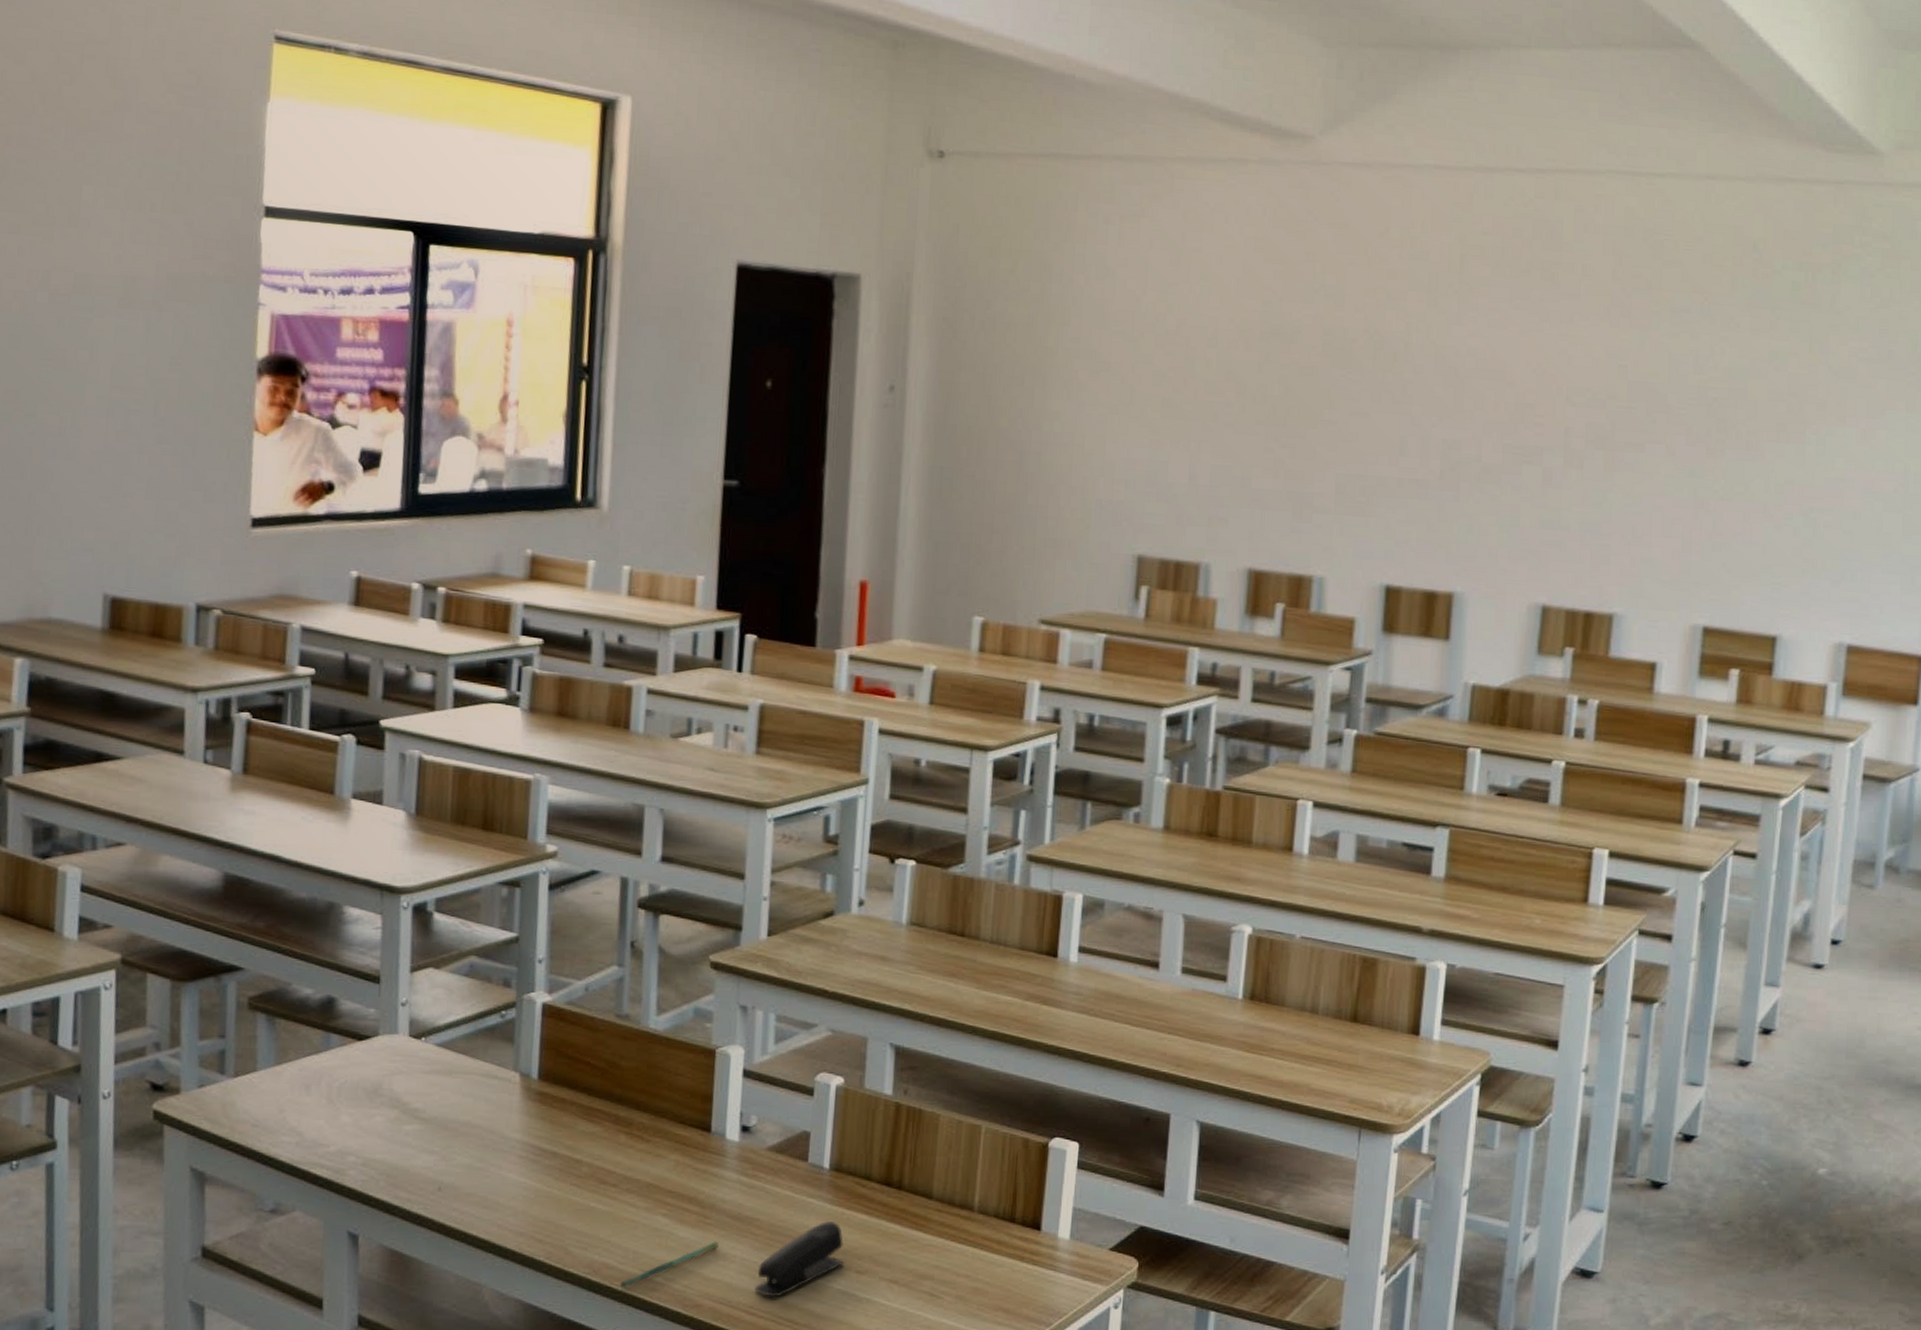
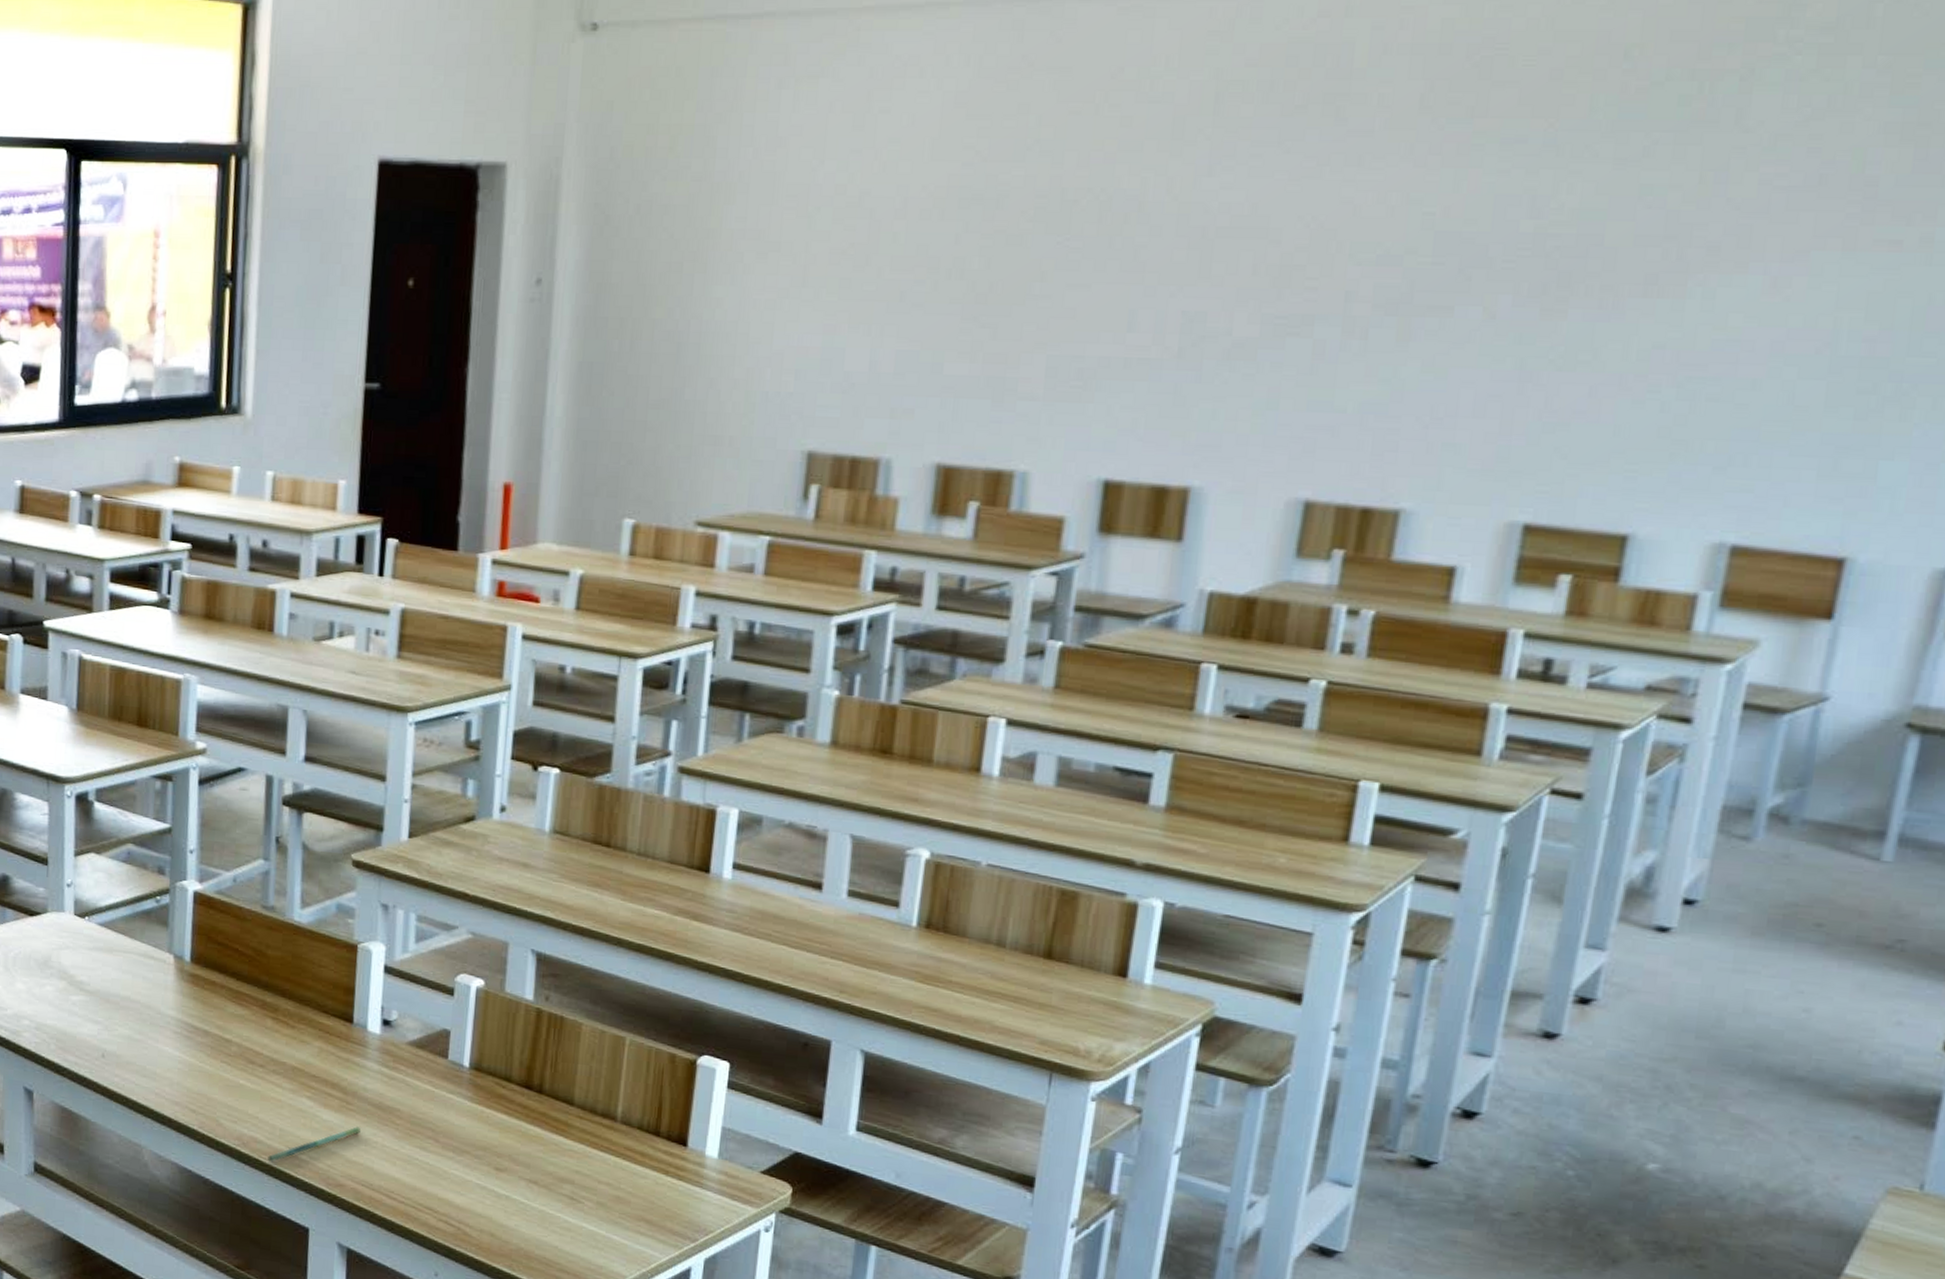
stapler: present [755,1220,844,1298] -> none [395,1116,483,1185]

